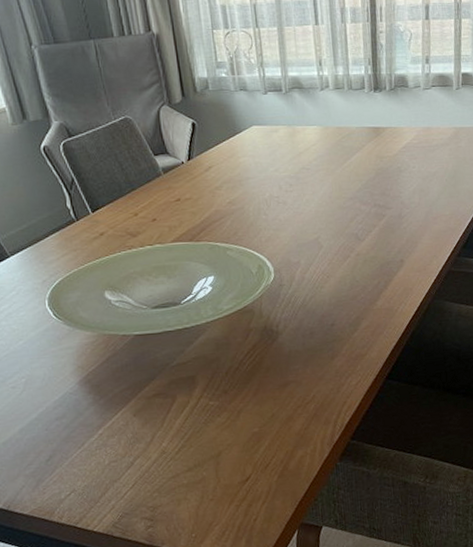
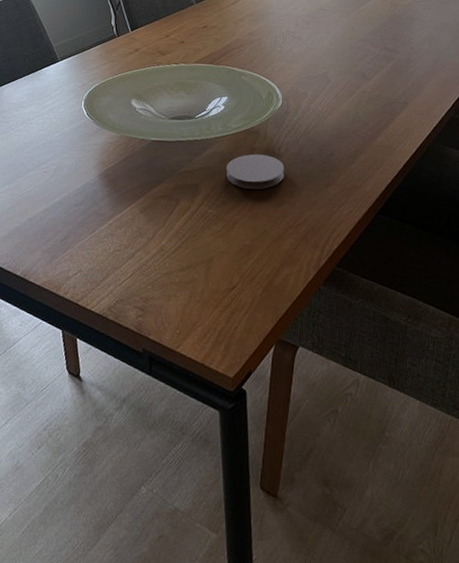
coaster: none [223,334,286,373] -> present [226,153,285,189]

